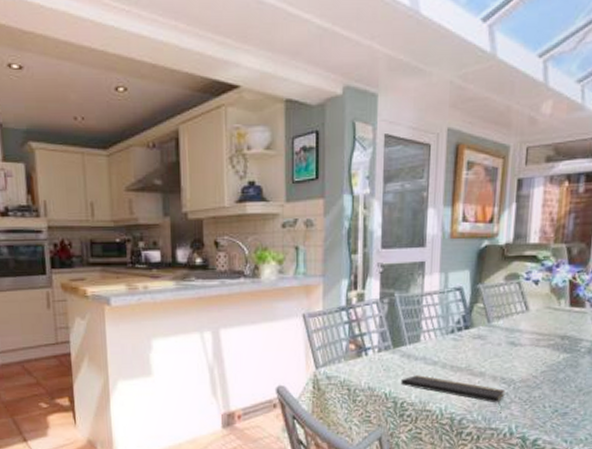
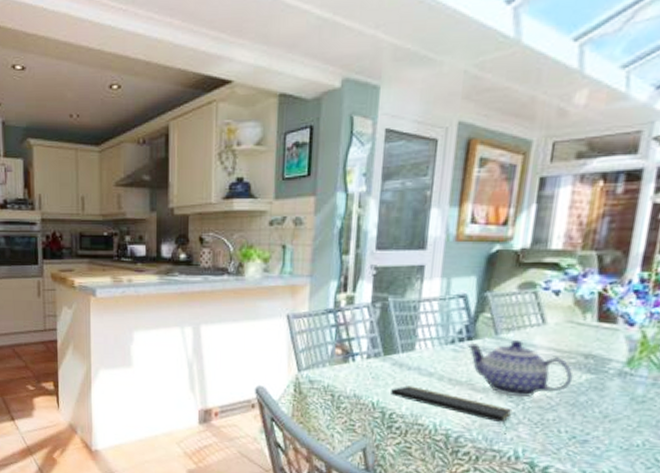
teapot: none [465,326,553,379] -> present [467,339,574,398]

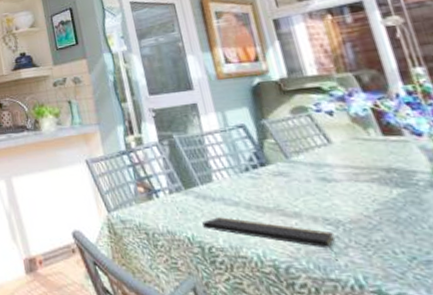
teapot: present [467,339,574,398] -> none [262,161,385,220]

